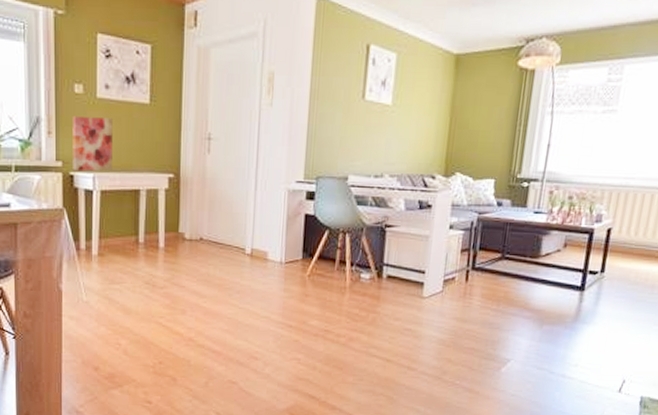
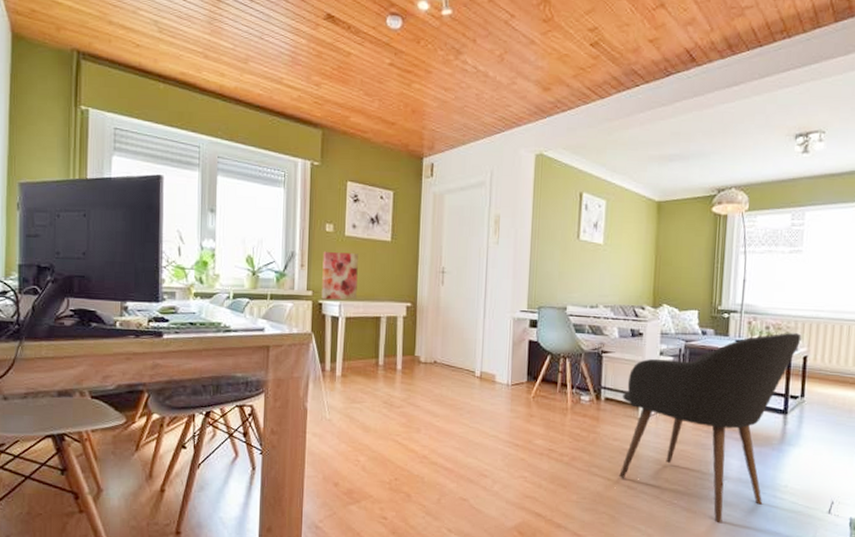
armchair: none [399,203,608,404] -> present [619,333,802,524]

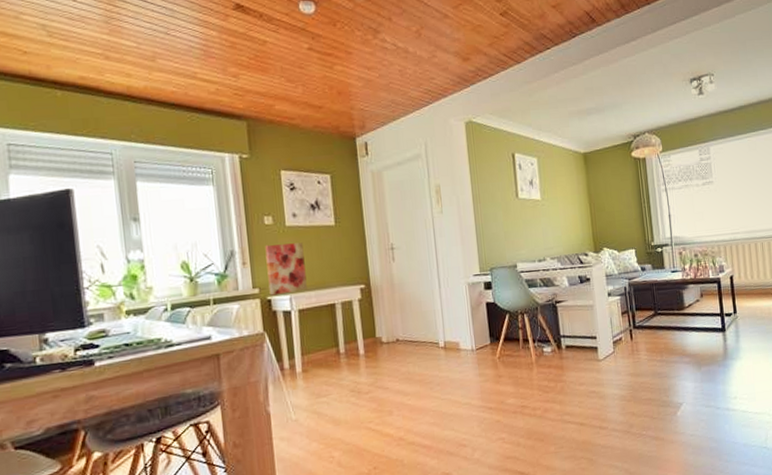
armchair: present [619,333,802,524] -> none [581,256,726,445]

